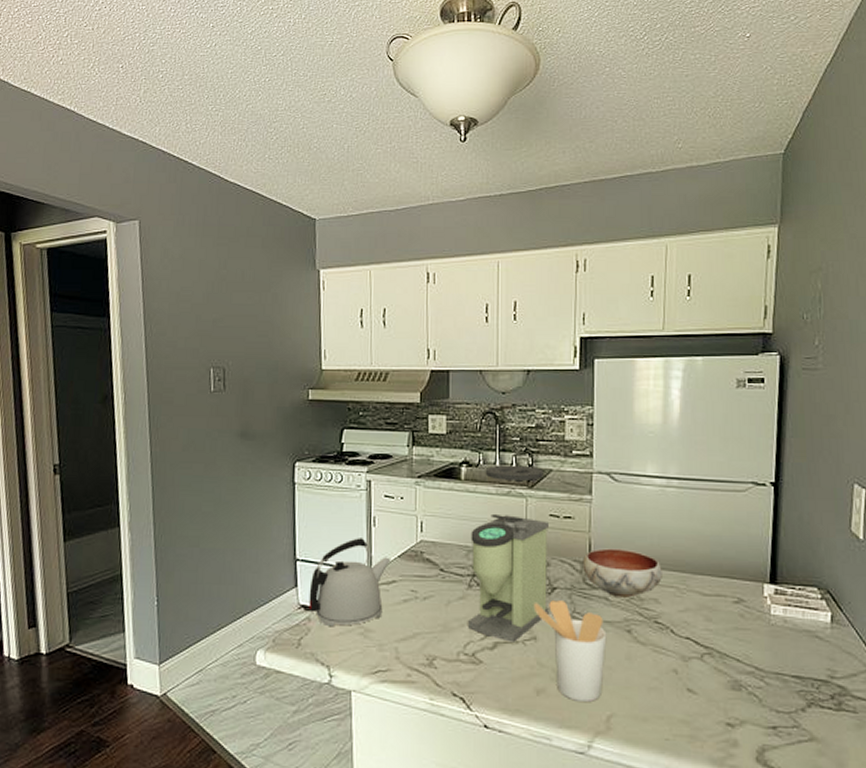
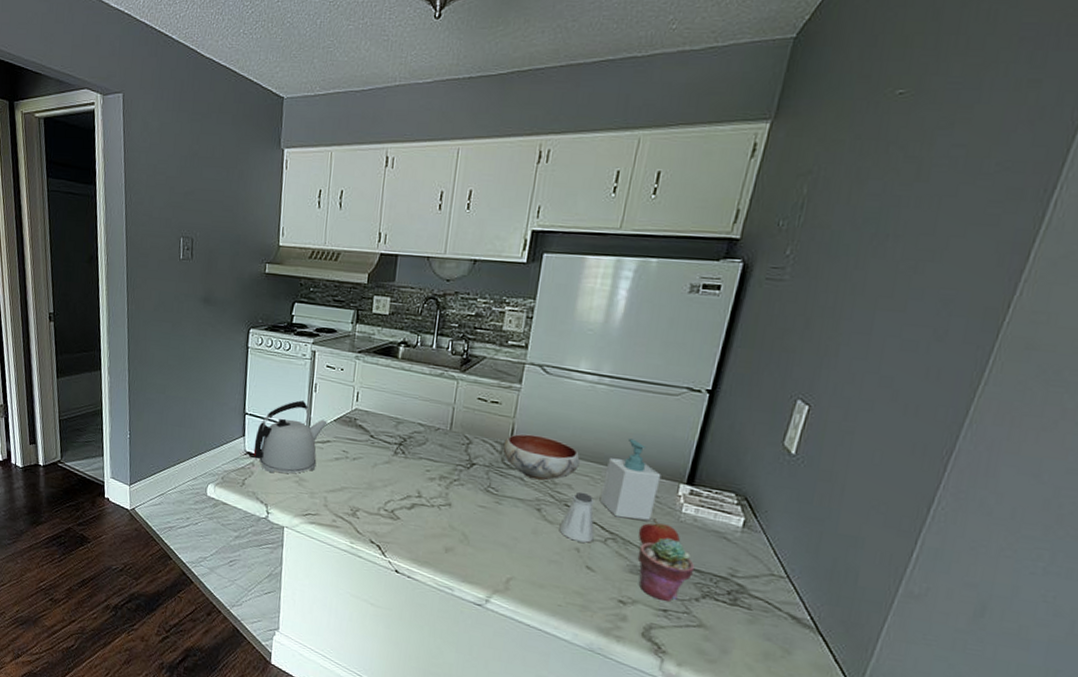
coffee grinder: present [468,465,550,642] -> none [390,348,478,506]
utensil holder: present [533,600,607,702] -> none [452,474,517,565]
saltshaker: none [653,605,690,662] -> present [559,491,595,543]
soap bottle: none [689,541,745,629] -> present [600,438,661,521]
apple: none [732,625,774,656] -> present [638,518,680,545]
potted succulent: none [736,645,795,718] -> present [637,538,695,603]

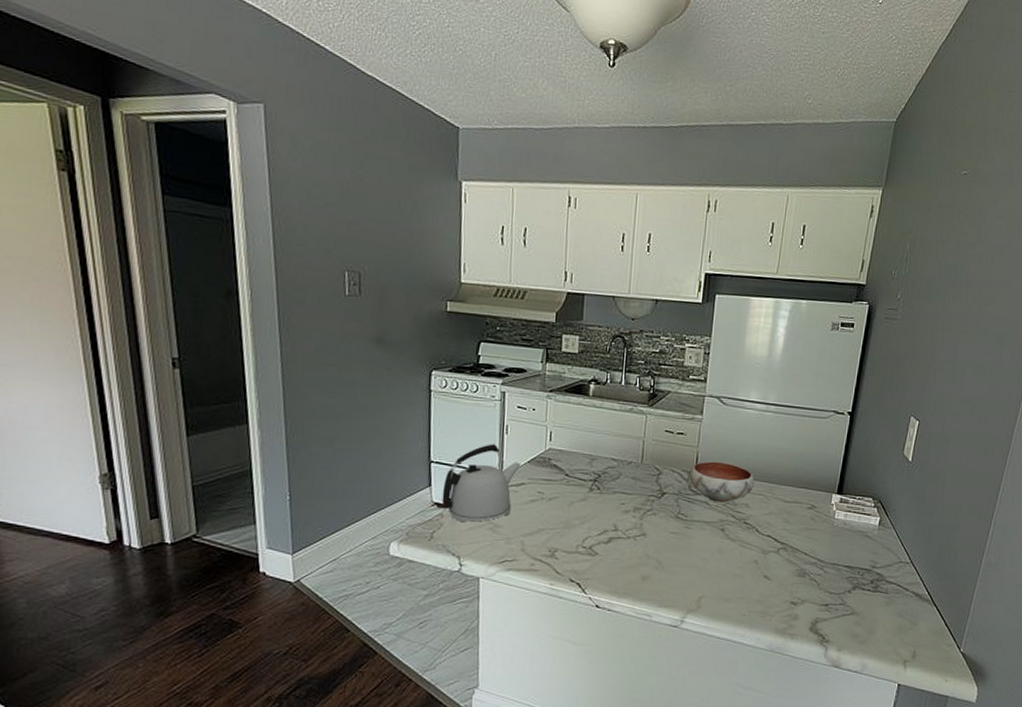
saltshaker: present [559,491,595,543] -> none [740,509,769,555]
soap bottle: present [600,438,661,521] -> none [773,458,818,529]
potted succulent: present [637,538,695,603] -> none [803,542,847,598]
apple: present [638,518,680,545] -> none [803,526,835,550]

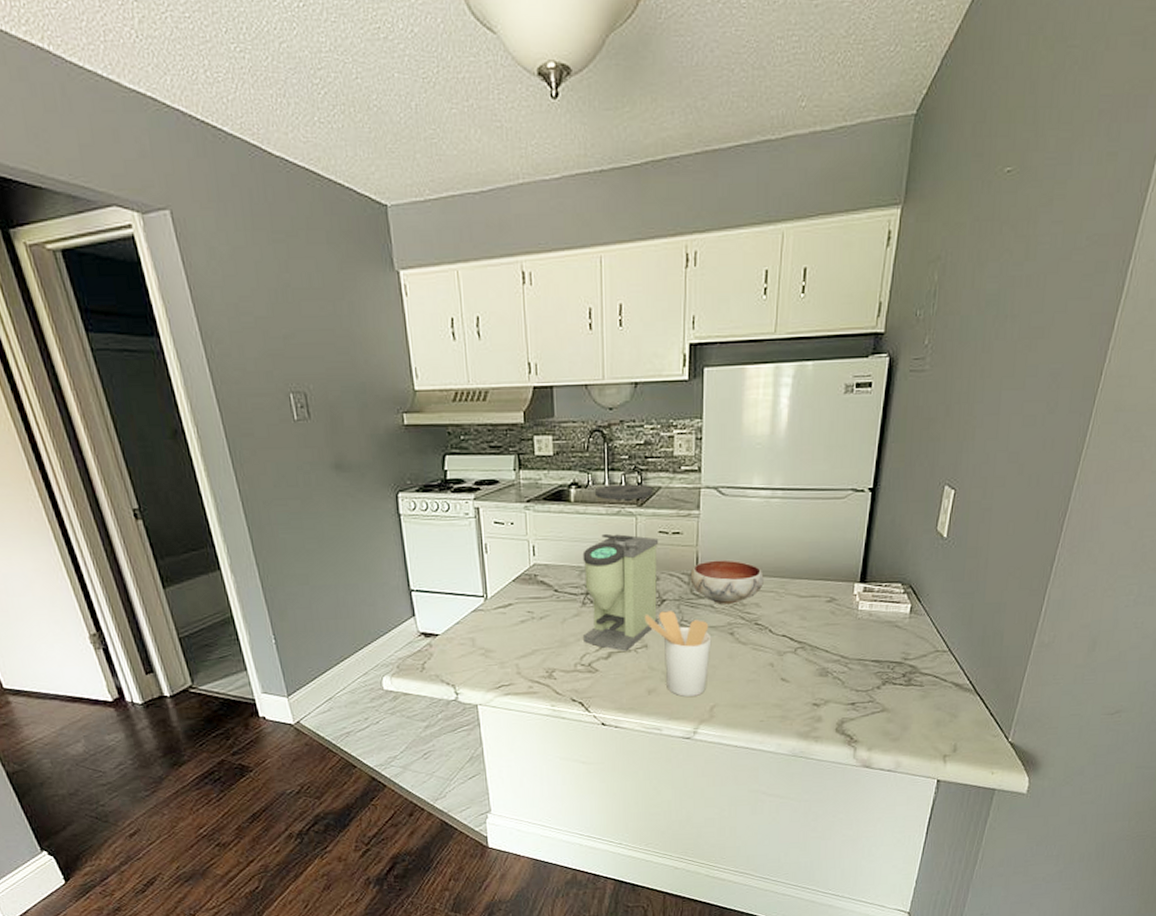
kettle: present [441,444,521,523] -> none [427,565,506,651]
coffee grinder: none [587,384,665,538] -> present [582,484,659,651]
utensil holder: none [645,503,705,586] -> present [644,611,712,697]

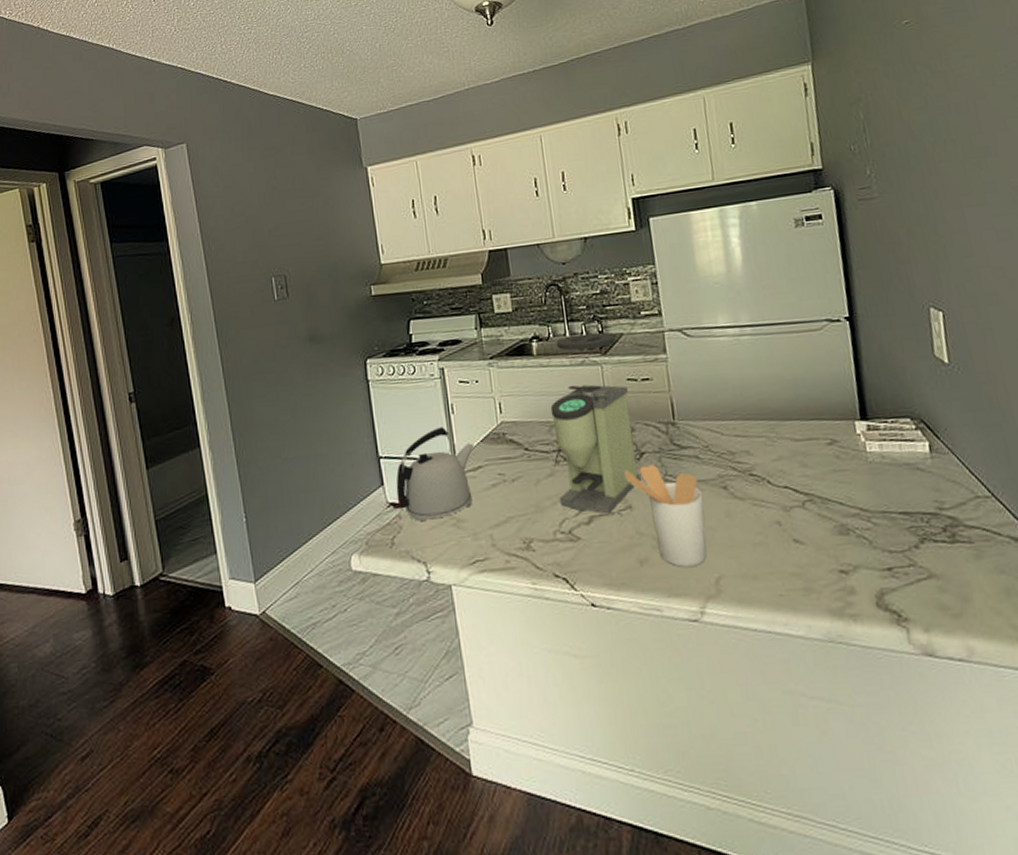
kettle: none [427,565,506,651] -> present [396,427,475,522]
bowl: present [690,559,764,604] -> none [667,403,751,454]

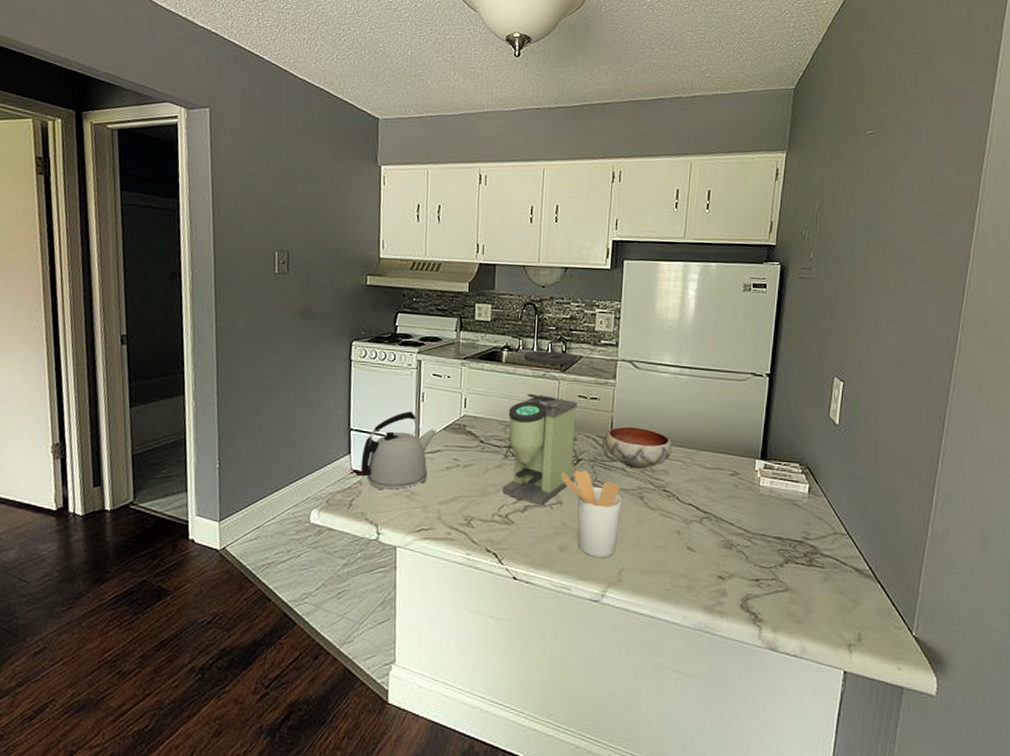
bowl: none [667,403,751,454] -> present [605,426,672,469]

